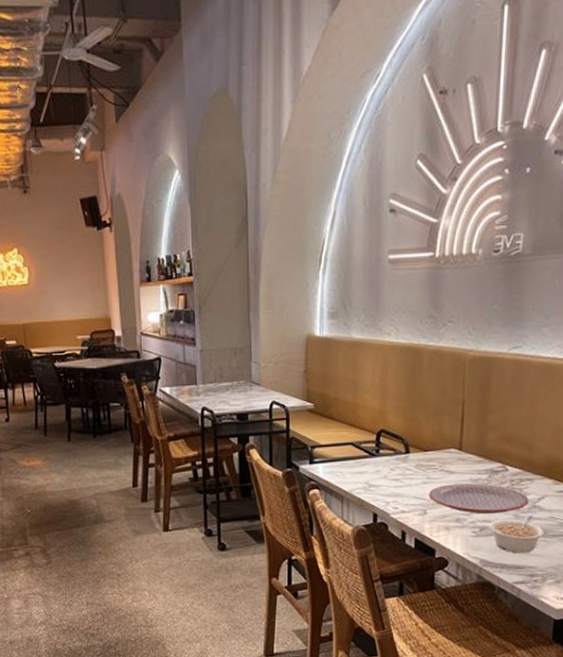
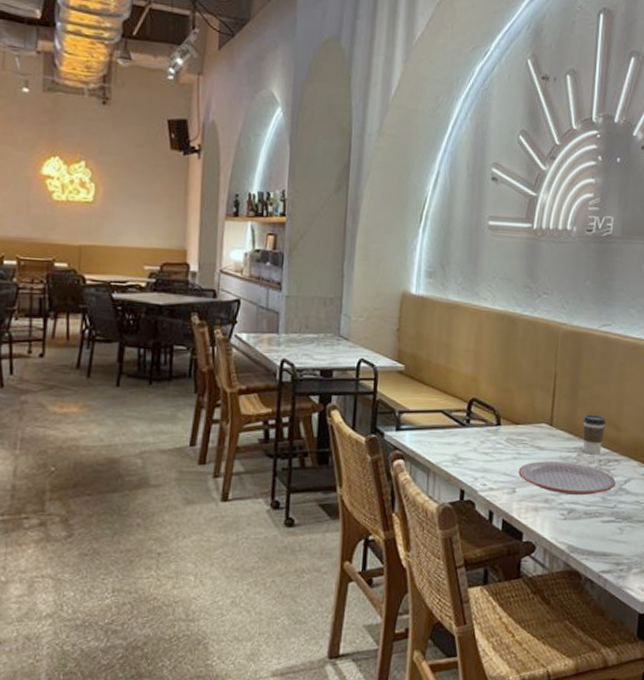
legume: present [489,515,544,553] -> none [577,498,630,539]
coffee cup: none [493,437,518,475] -> present [582,414,606,455]

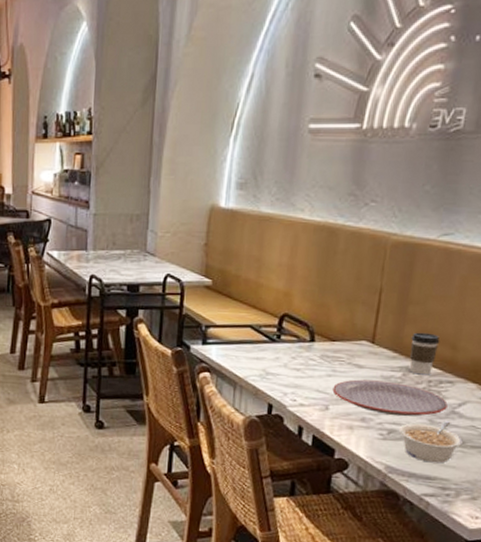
legume: none [577,498,630,539] -> present [398,421,463,464]

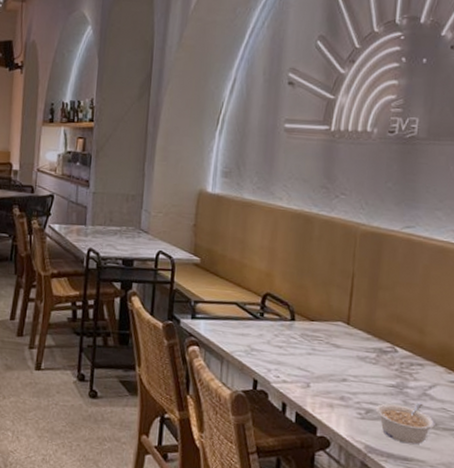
plate: present [332,379,448,416] -> none [313,358,419,397]
coffee cup: present [409,332,440,375] -> none [382,316,409,357]

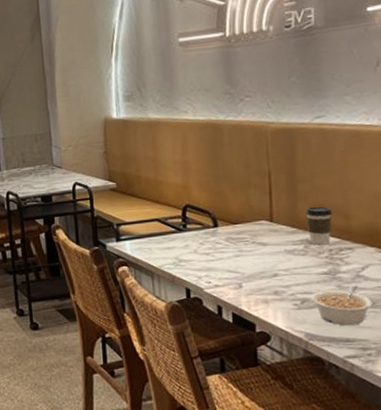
coffee cup: none [382,316,409,357] -> present [305,206,333,245]

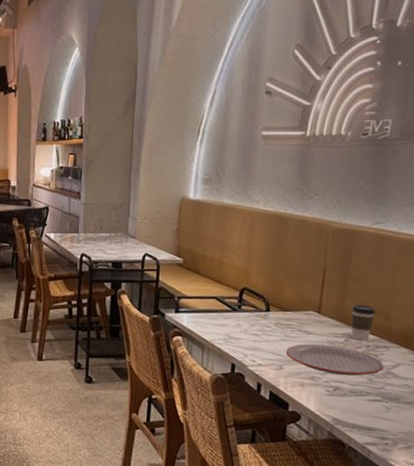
plate: none [242,254,352,286] -> present [286,343,384,376]
legume: present [310,285,373,326] -> none [342,380,398,417]

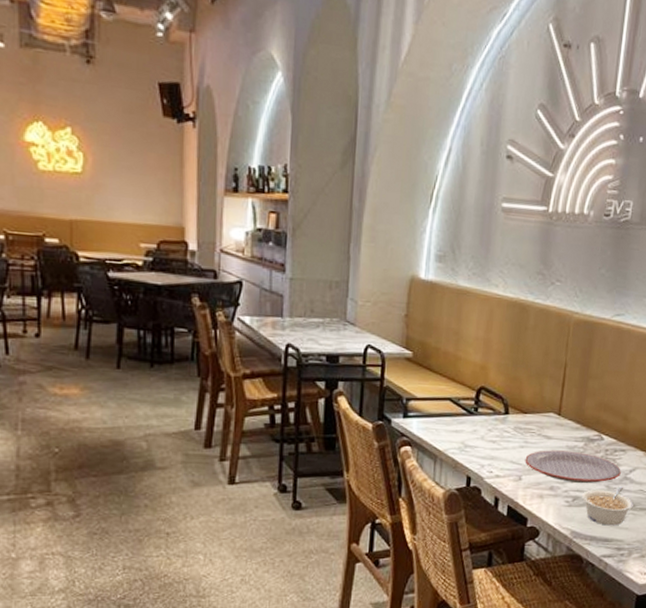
legume: none [342,380,398,417] -> present [581,486,634,526]
coffee cup: present [350,304,376,341] -> none [589,404,615,445]

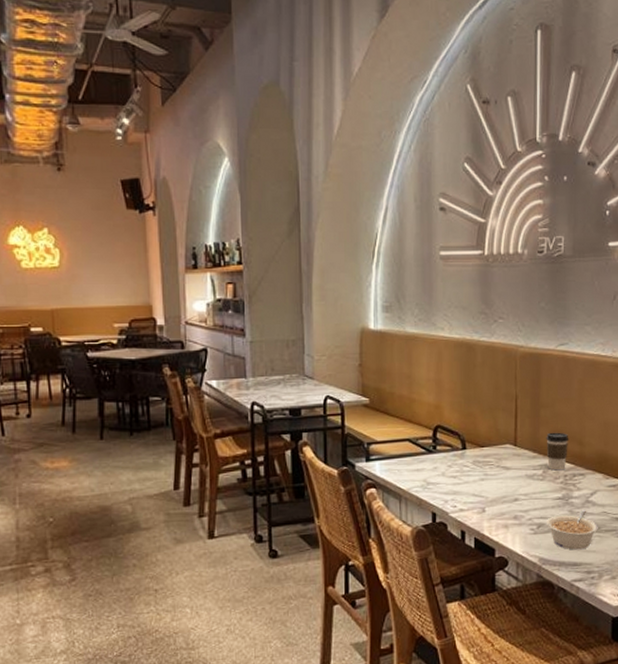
plate: present [525,450,621,483] -> none [486,479,582,510]
coffee cup: none [589,404,615,445] -> present [546,432,569,471]

